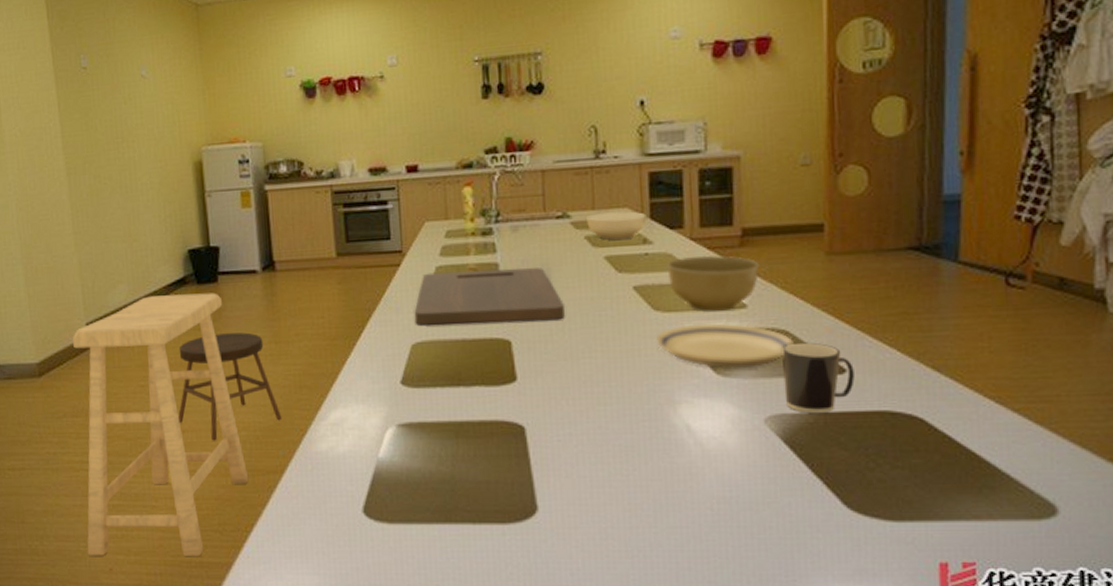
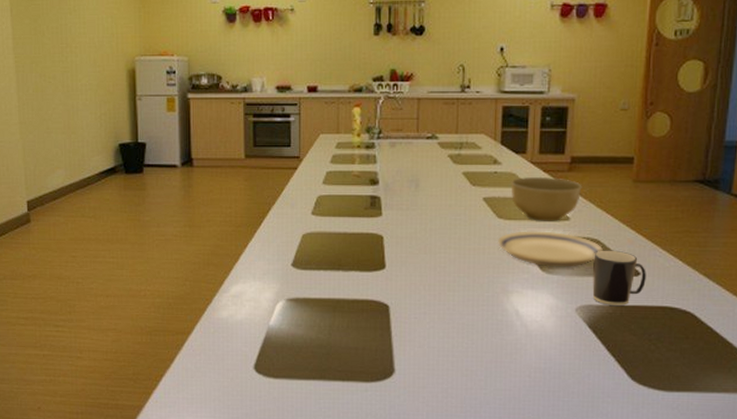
stool: present [72,293,249,557] -> none [14,181,161,400]
stool: present [178,332,282,441] -> none [103,216,192,305]
cutting board: present [414,268,565,325] -> none [306,176,428,221]
bowl: present [585,211,647,240] -> none [450,137,498,159]

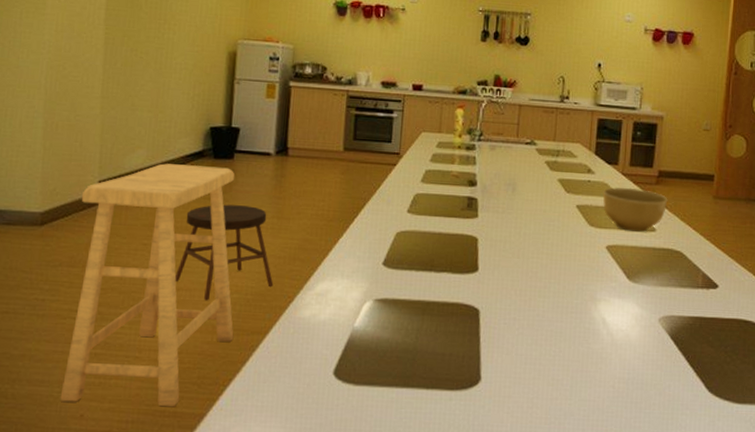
stool: none [14,181,161,400] -> present [60,163,235,407]
stool: none [103,216,192,305] -> present [175,204,274,301]
plate: present [498,231,603,267] -> none [588,240,685,277]
mug: present [592,250,646,307] -> none [674,261,724,318]

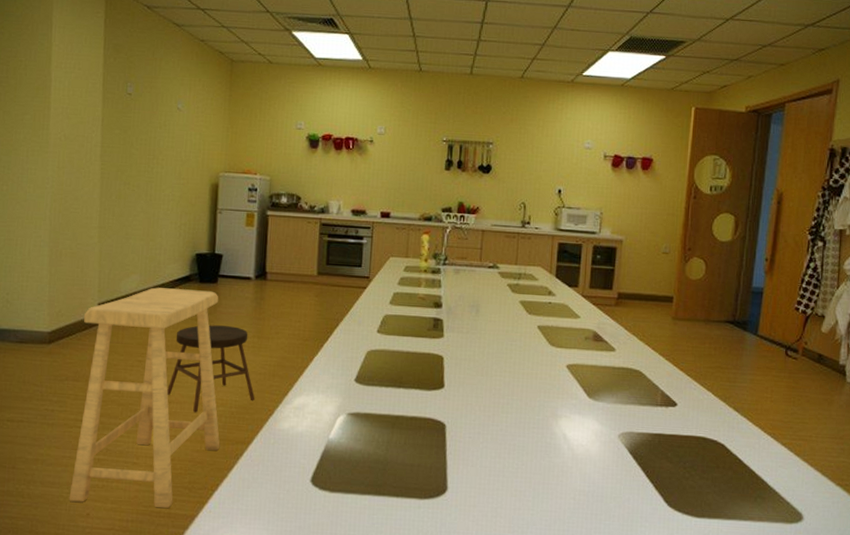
bowl: present [602,187,668,232] -> none [563,309,627,352]

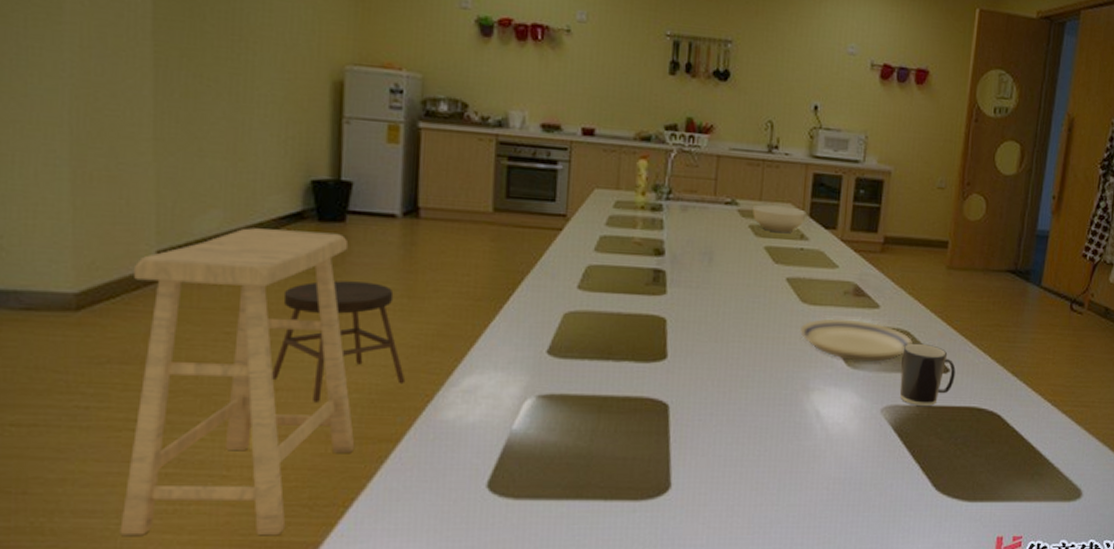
bowl: none [509,268,553,290] -> present [752,204,806,233]
plate: none [550,359,644,395] -> present [800,318,913,362]
mug: none [634,380,683,435] -> present [899,343,956,407]

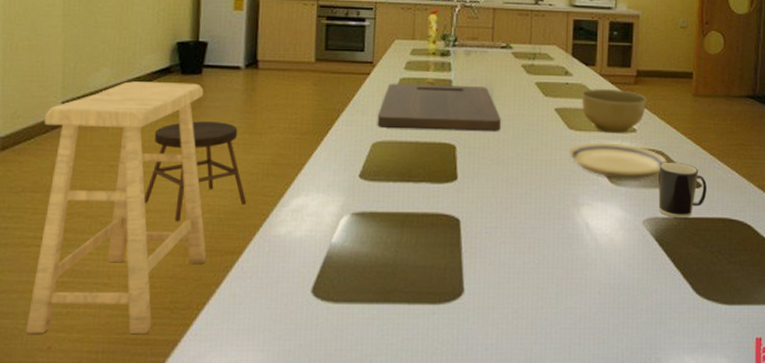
cutting board: none [570,241,722,303] -> present [377,83,501,131]
bowl: present [752,204,806,233] -> none [523,47,569,70]
bowl: none [818,256,895,309] -> present [581,89,647,133]

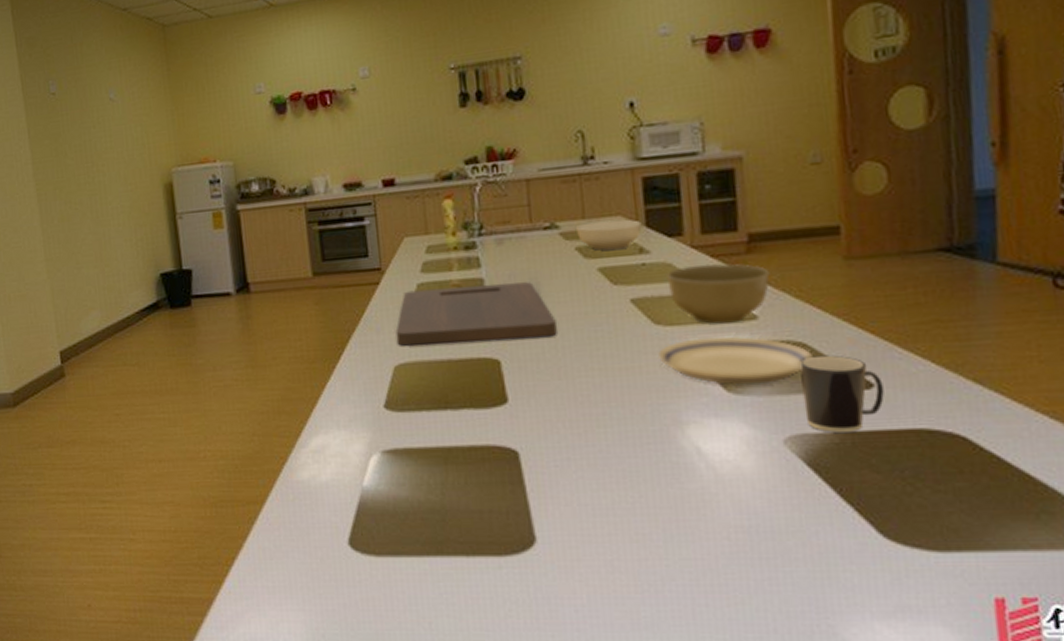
stool: present [25,81,207,335] -> none [46,317,229,593]
stool: present [144,121,247,222] -> none [153,357,261,471]
bowl: none [523,47,569,70] -> present [575,219,642,251]

